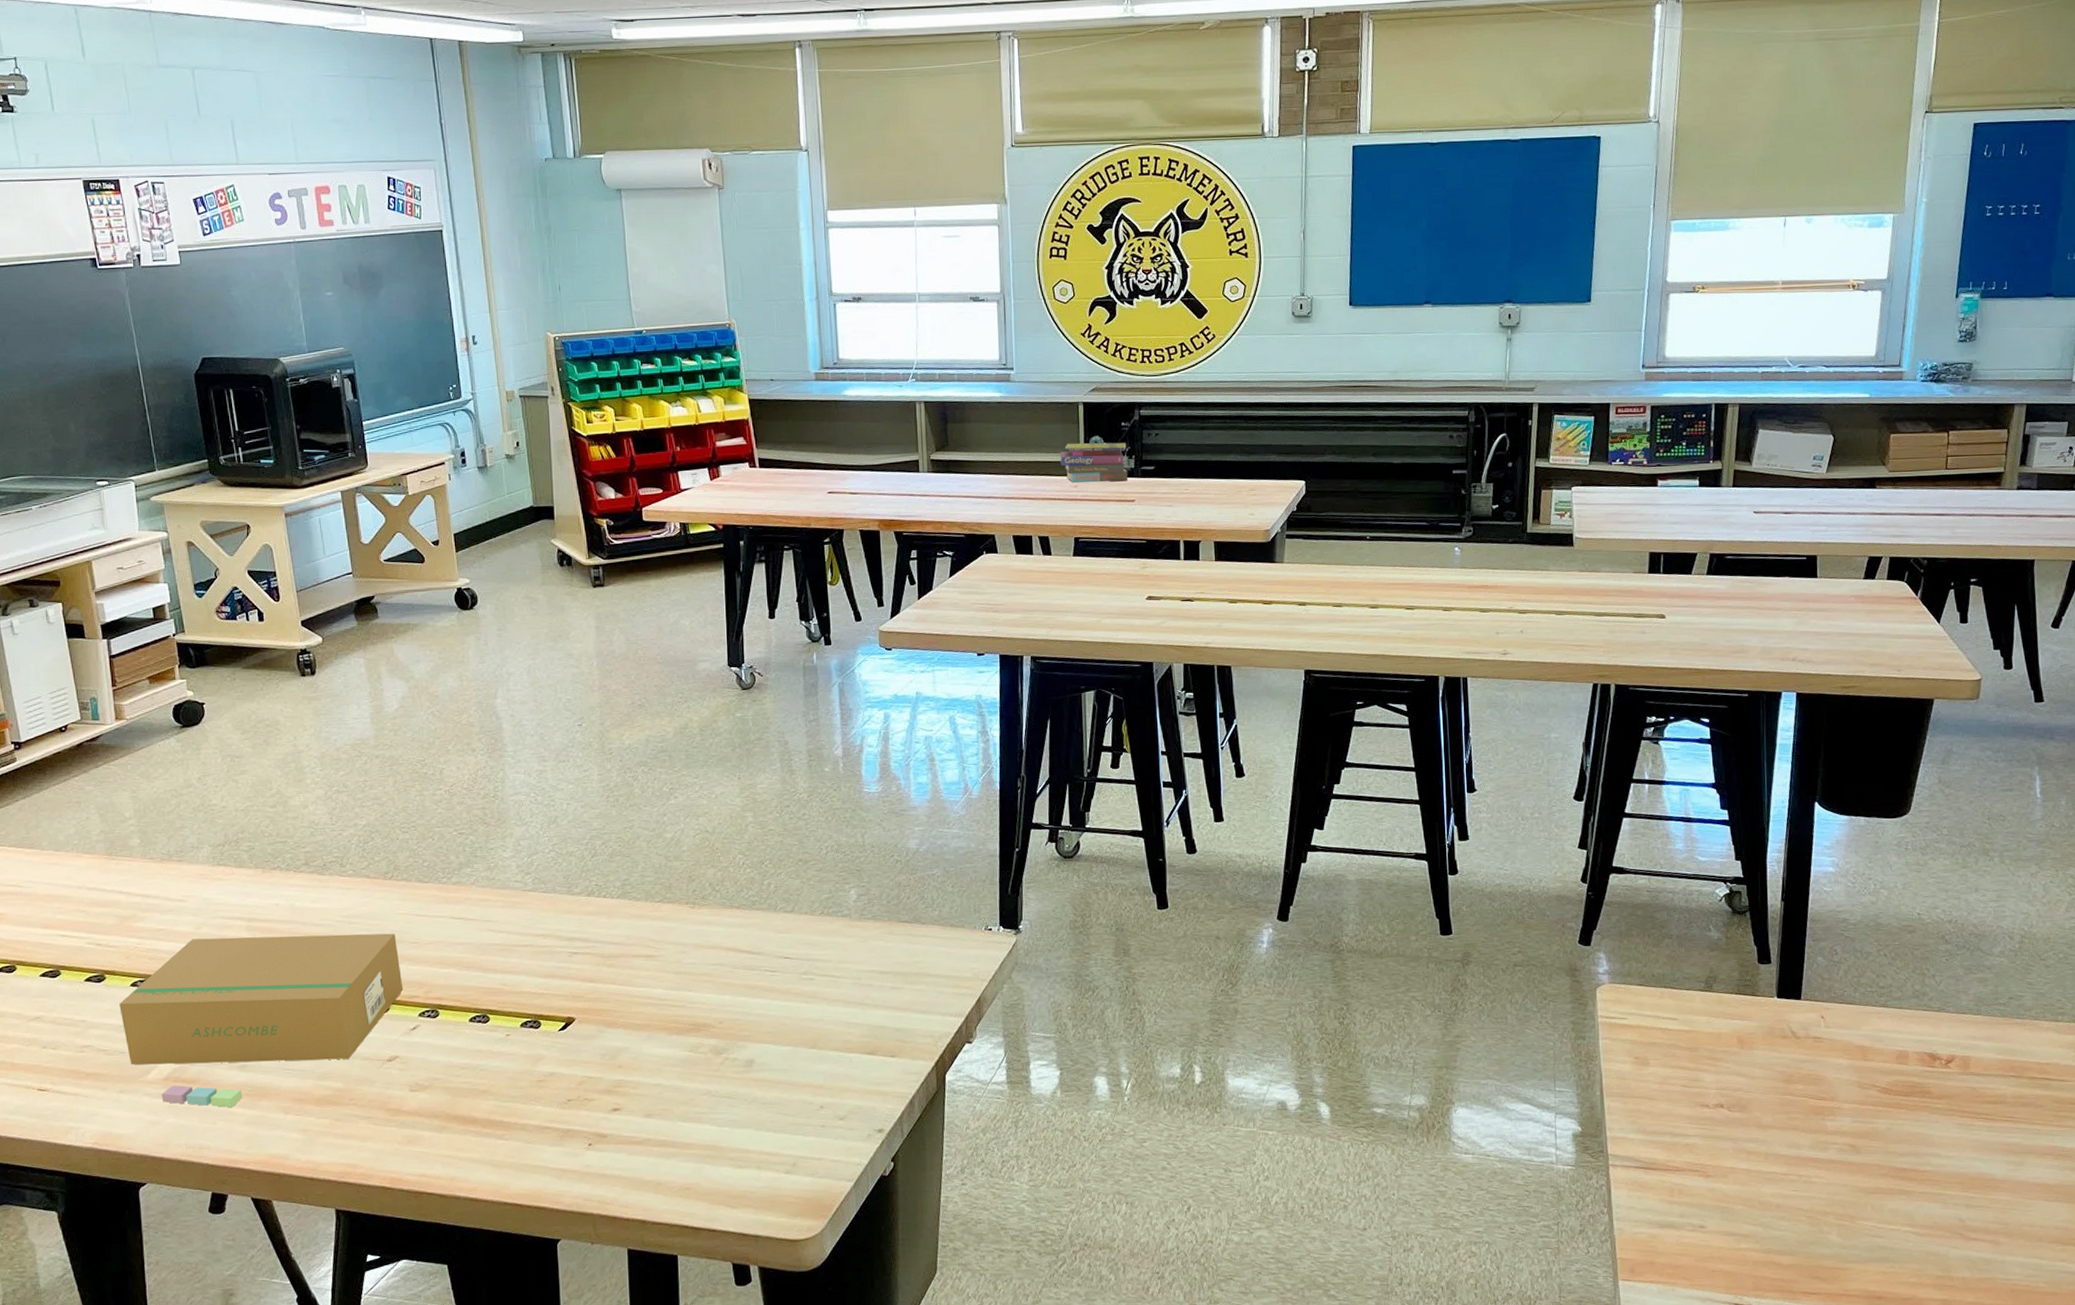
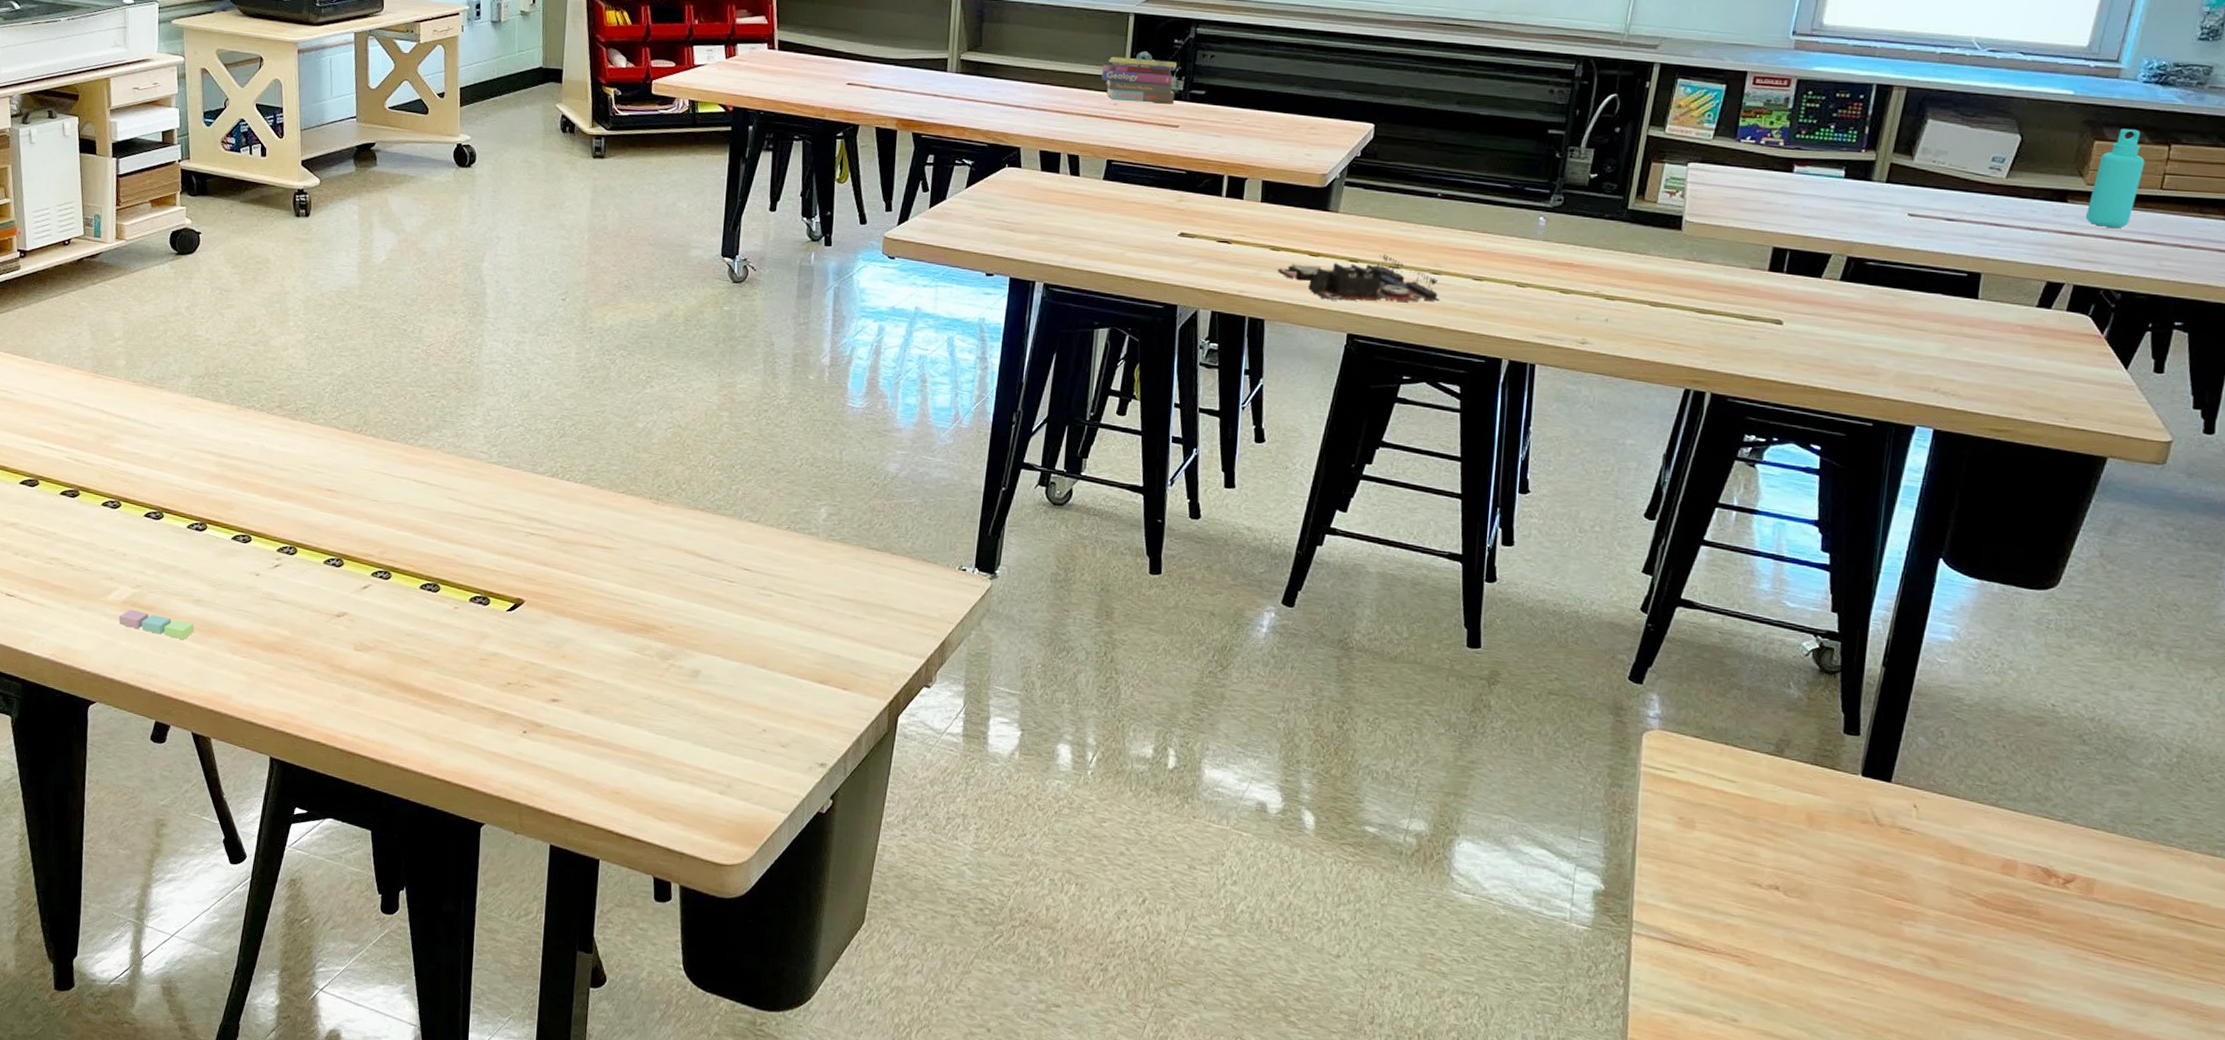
box: present [119,933,404,1065] -> none [89,467,360,608]
circuit board: none [1236,596,1380,642] -> present [1277,254,1440,302]
water bottle: none [1892,421,1931,506] -> present [2086,129,2145,228]

